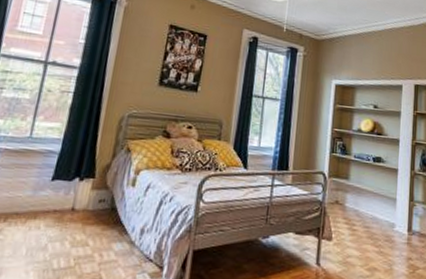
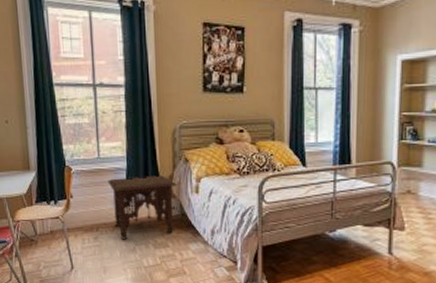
side table: none [29,161,114,235] -> present [107,175,178,240]

